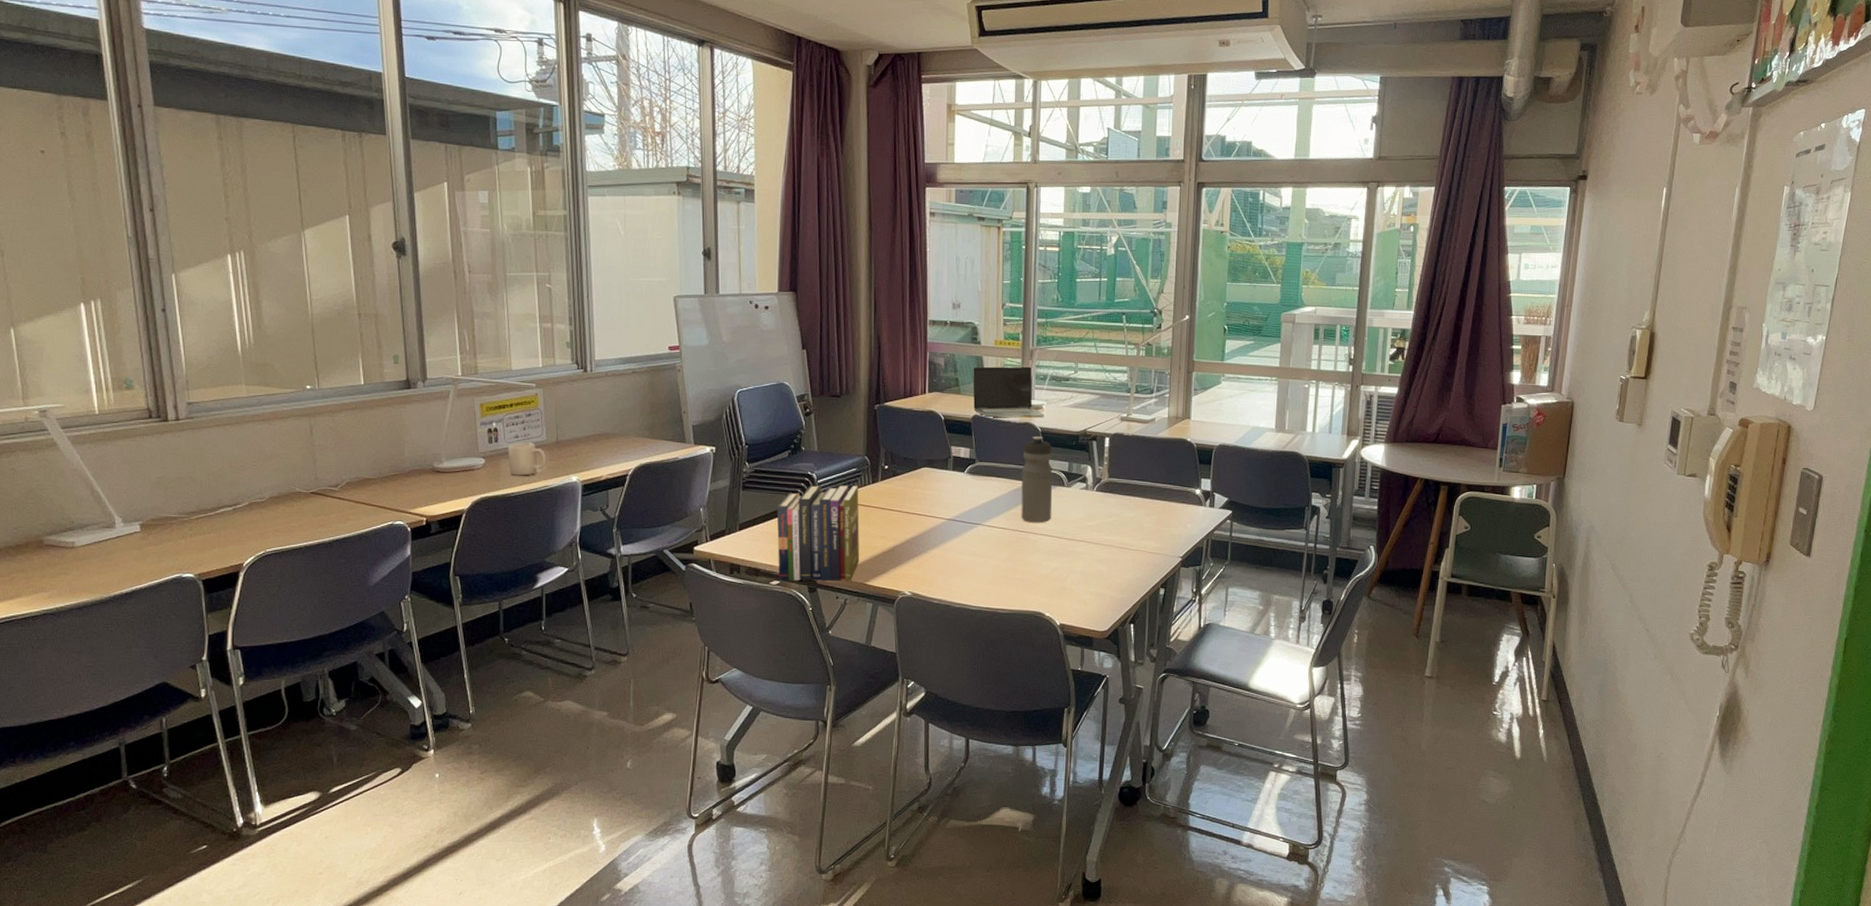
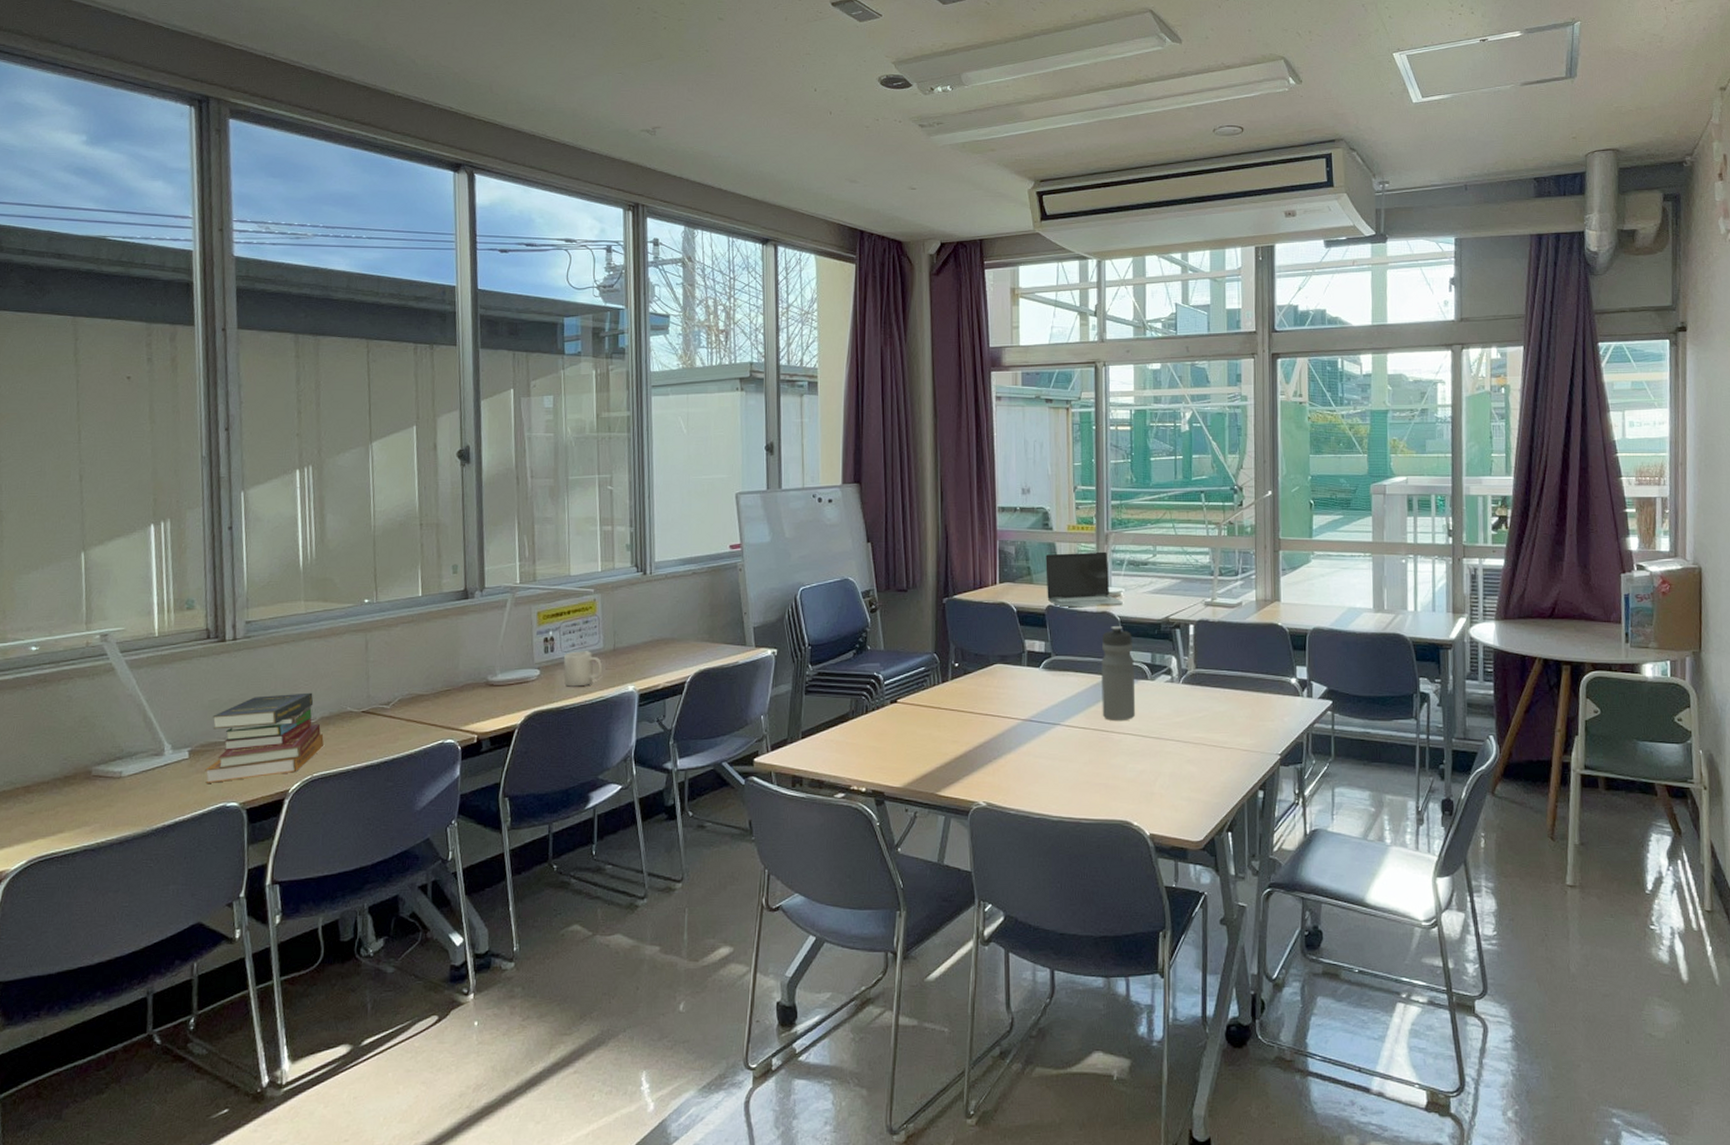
books: none [158,473,274,555] -> present [205,692,324,783]
books: present [776,484,860,581] -> none [841,685,930,794]

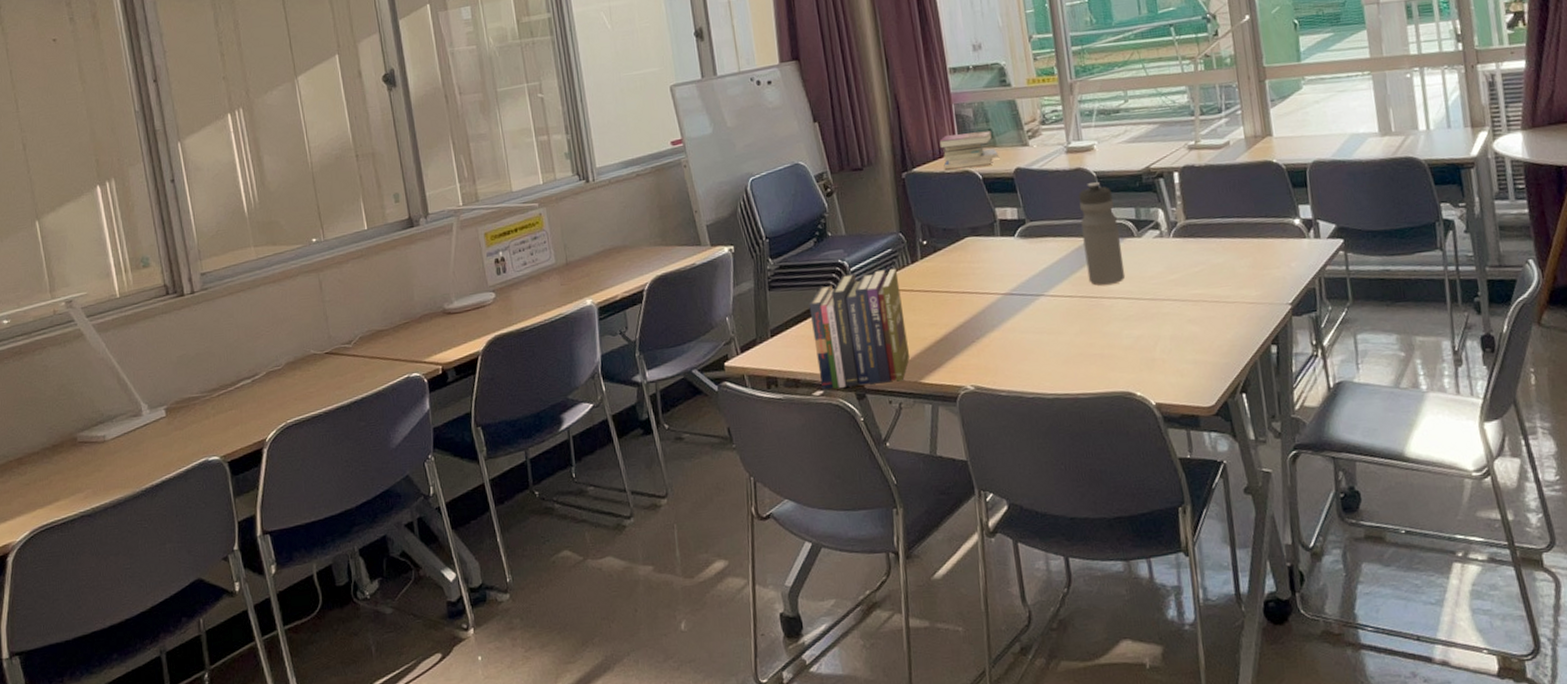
books: present [205,692,324,783] -> none [182,338,293,440]
mug: present [563,651,603,687] -> none [516,268,558,308]
books: none [841,685,930,794] -> present [809,268,910,390]
books: none [981,568,1035,600] -> present [939,130,1000,170]
laptop: present [1045,551,1123,608] -> none [1006,103,1097,170]

